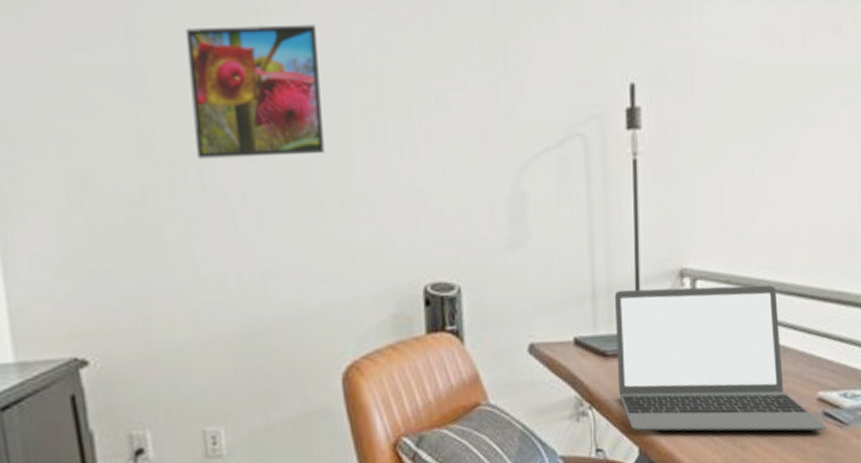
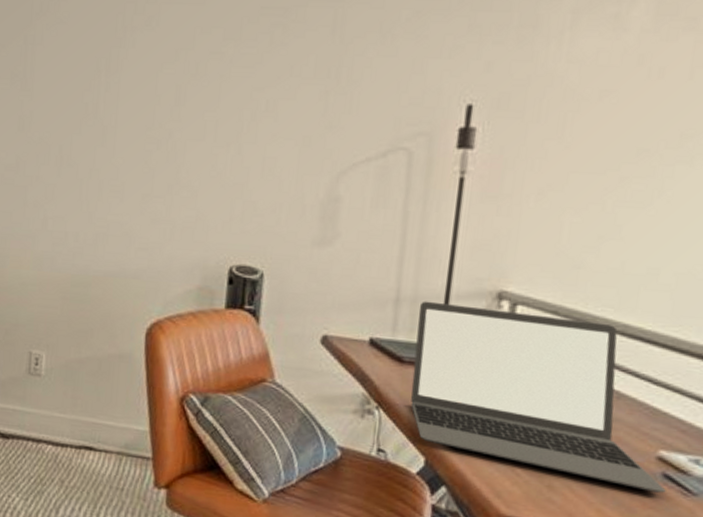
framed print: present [185,24,325,159] -> none [61,38,171,144]

